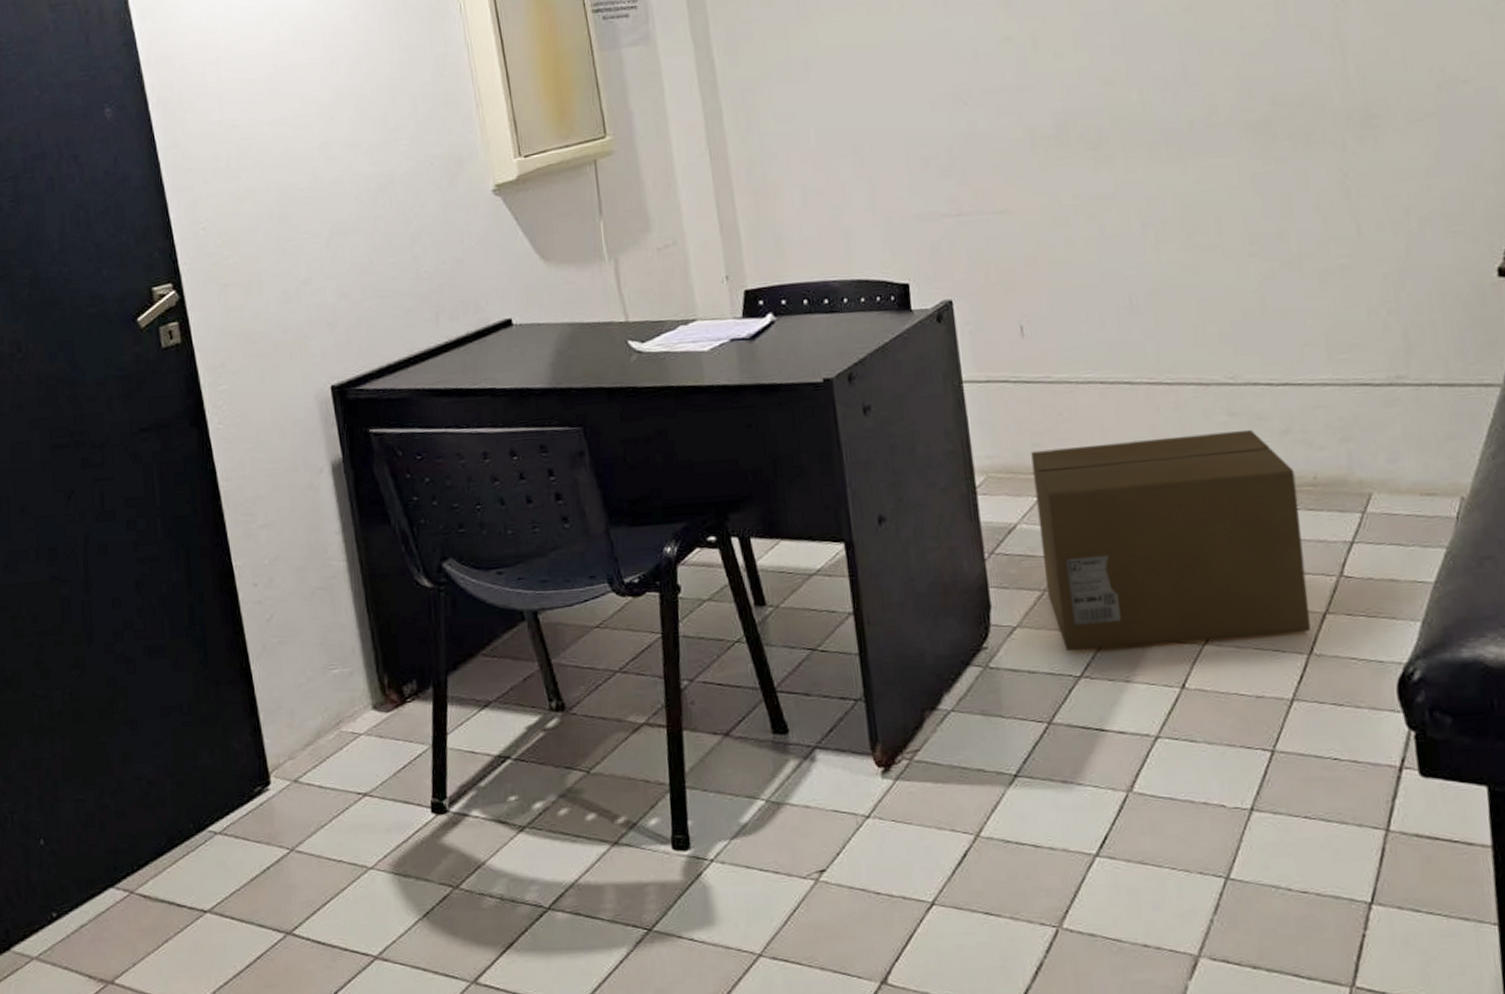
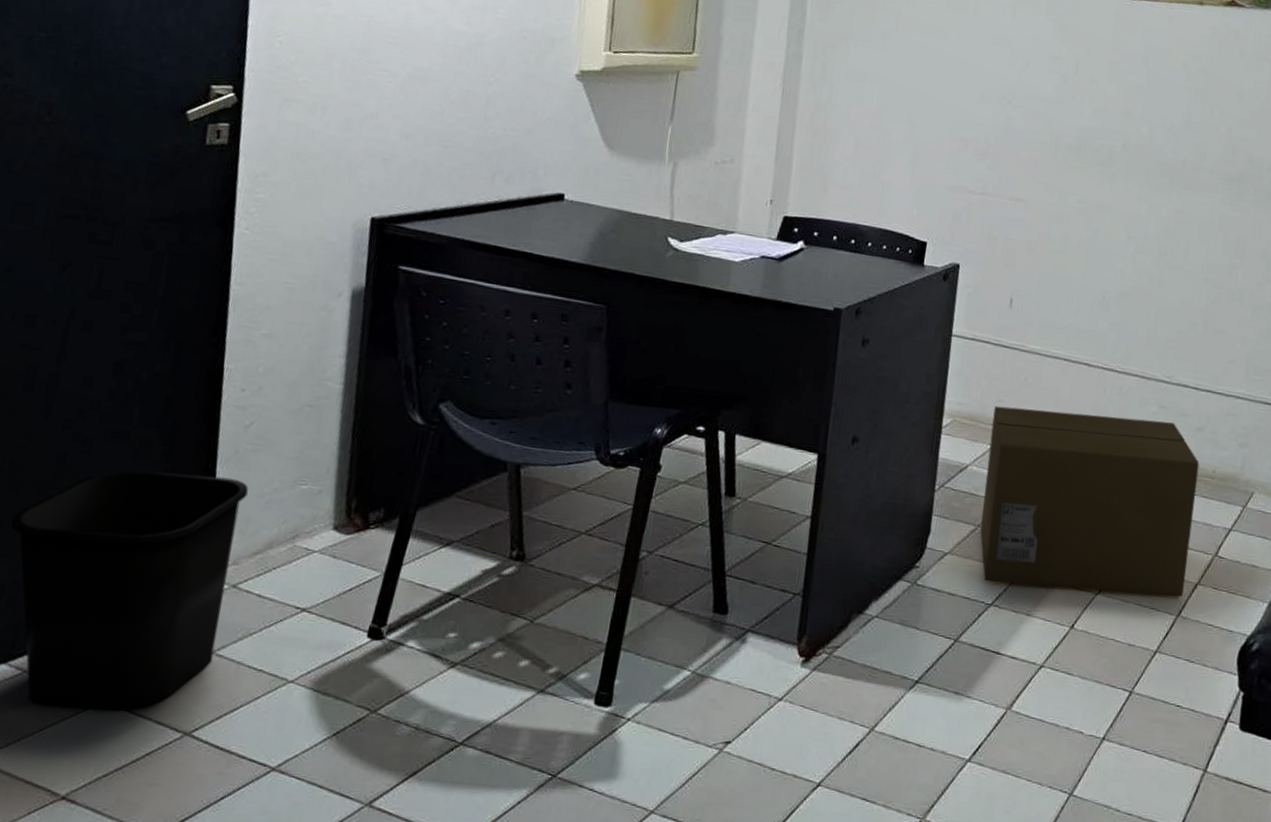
waste bin: none [84,674,294,924] -> present [11,470,249,712]

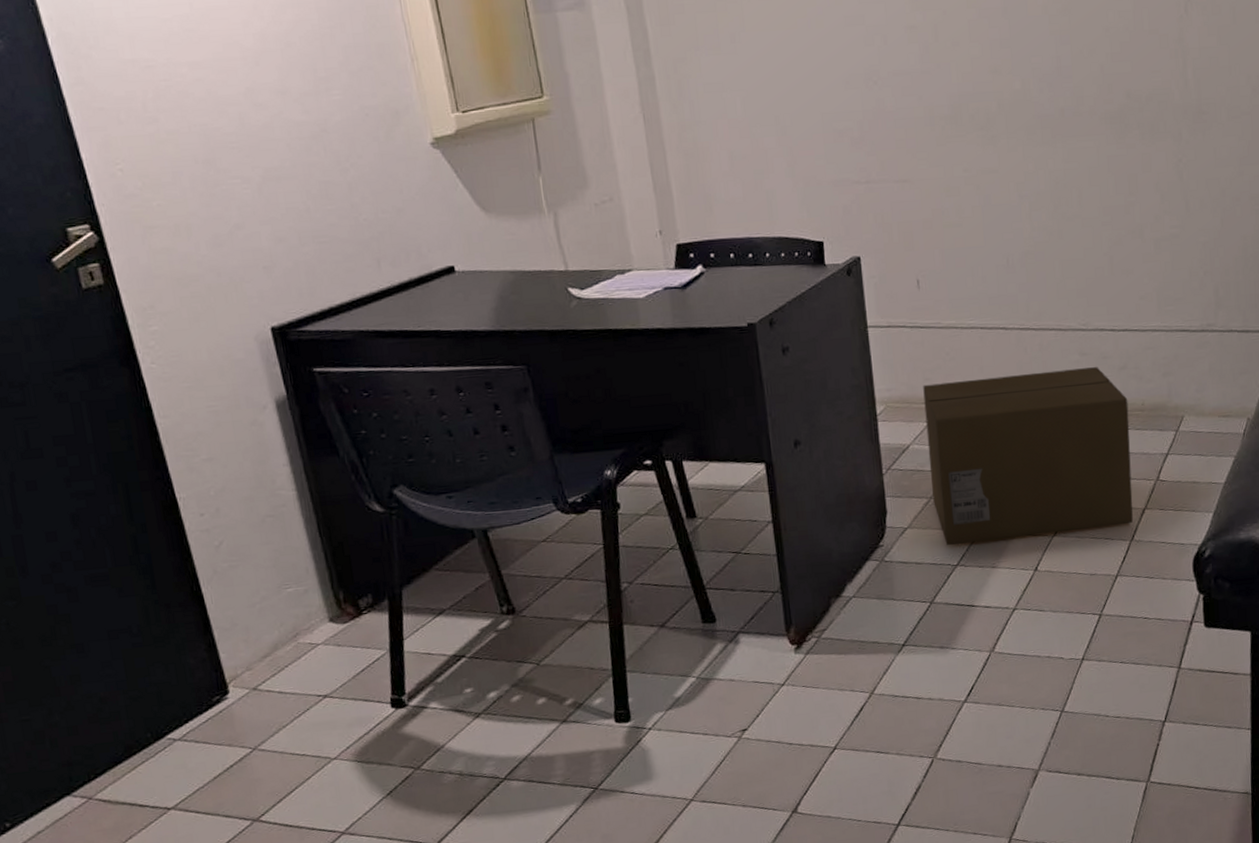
waste bin: present [11,470,249,712] -> none [27,595,257,824]

